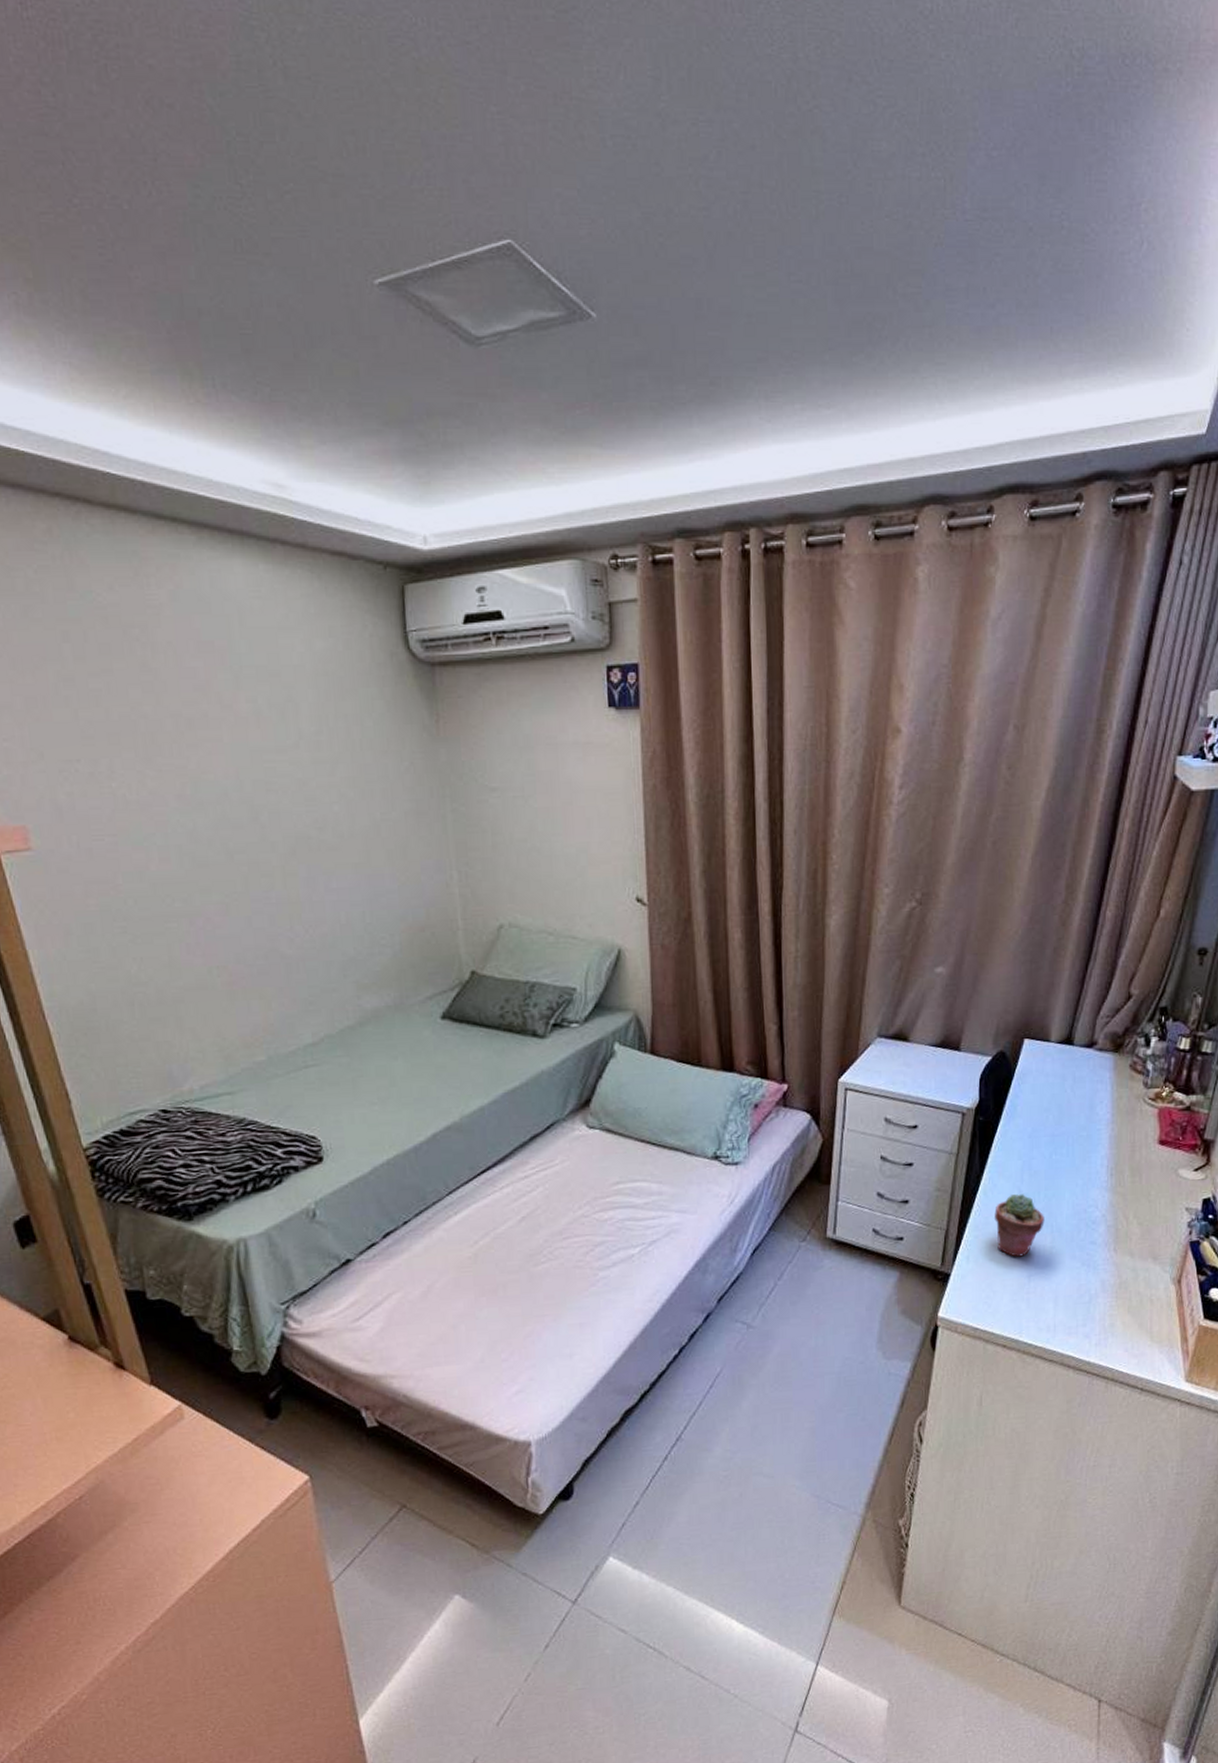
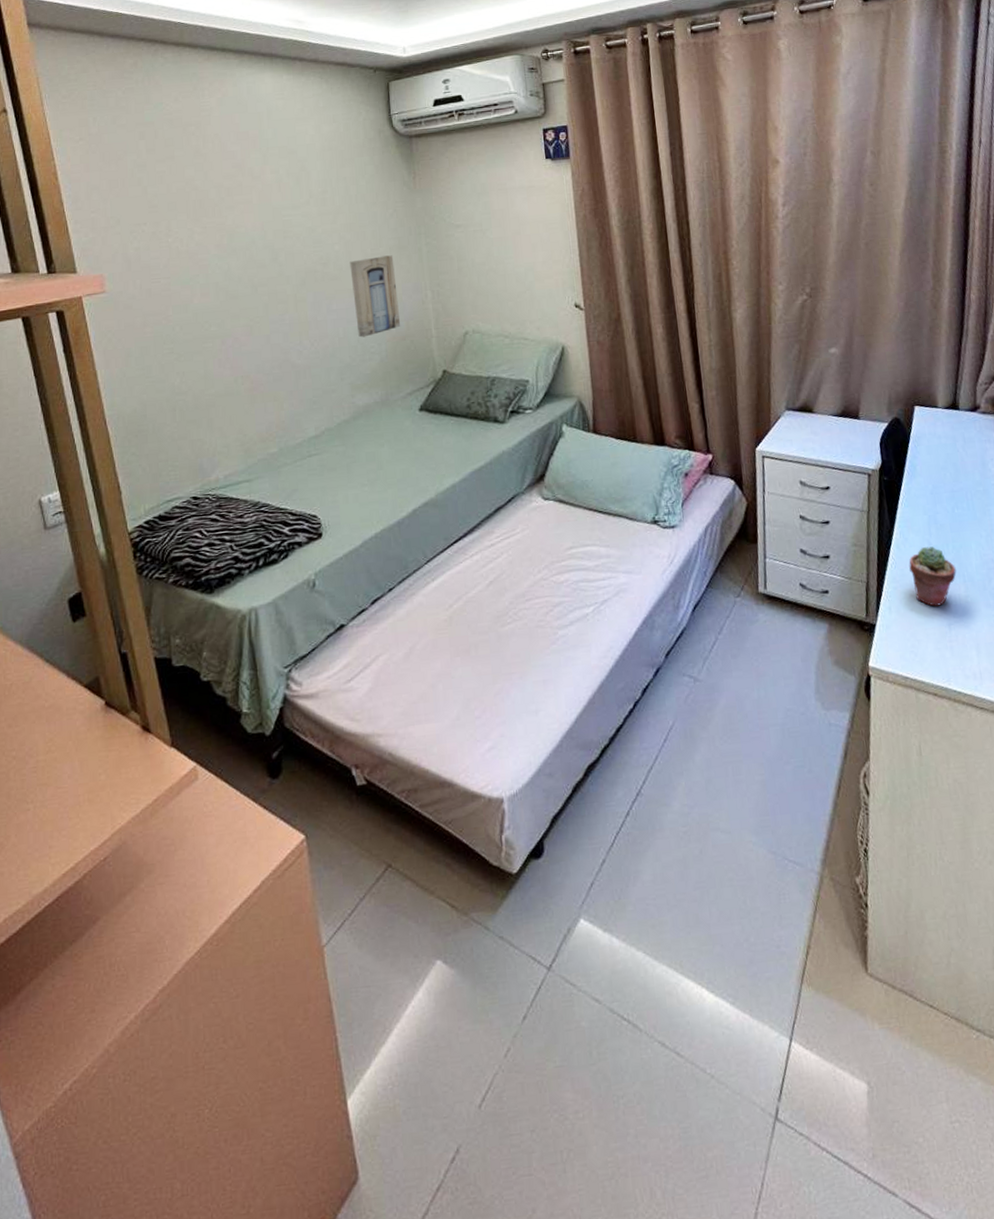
wall art: none [353,822,419,926] -> present [350,255,401,338]

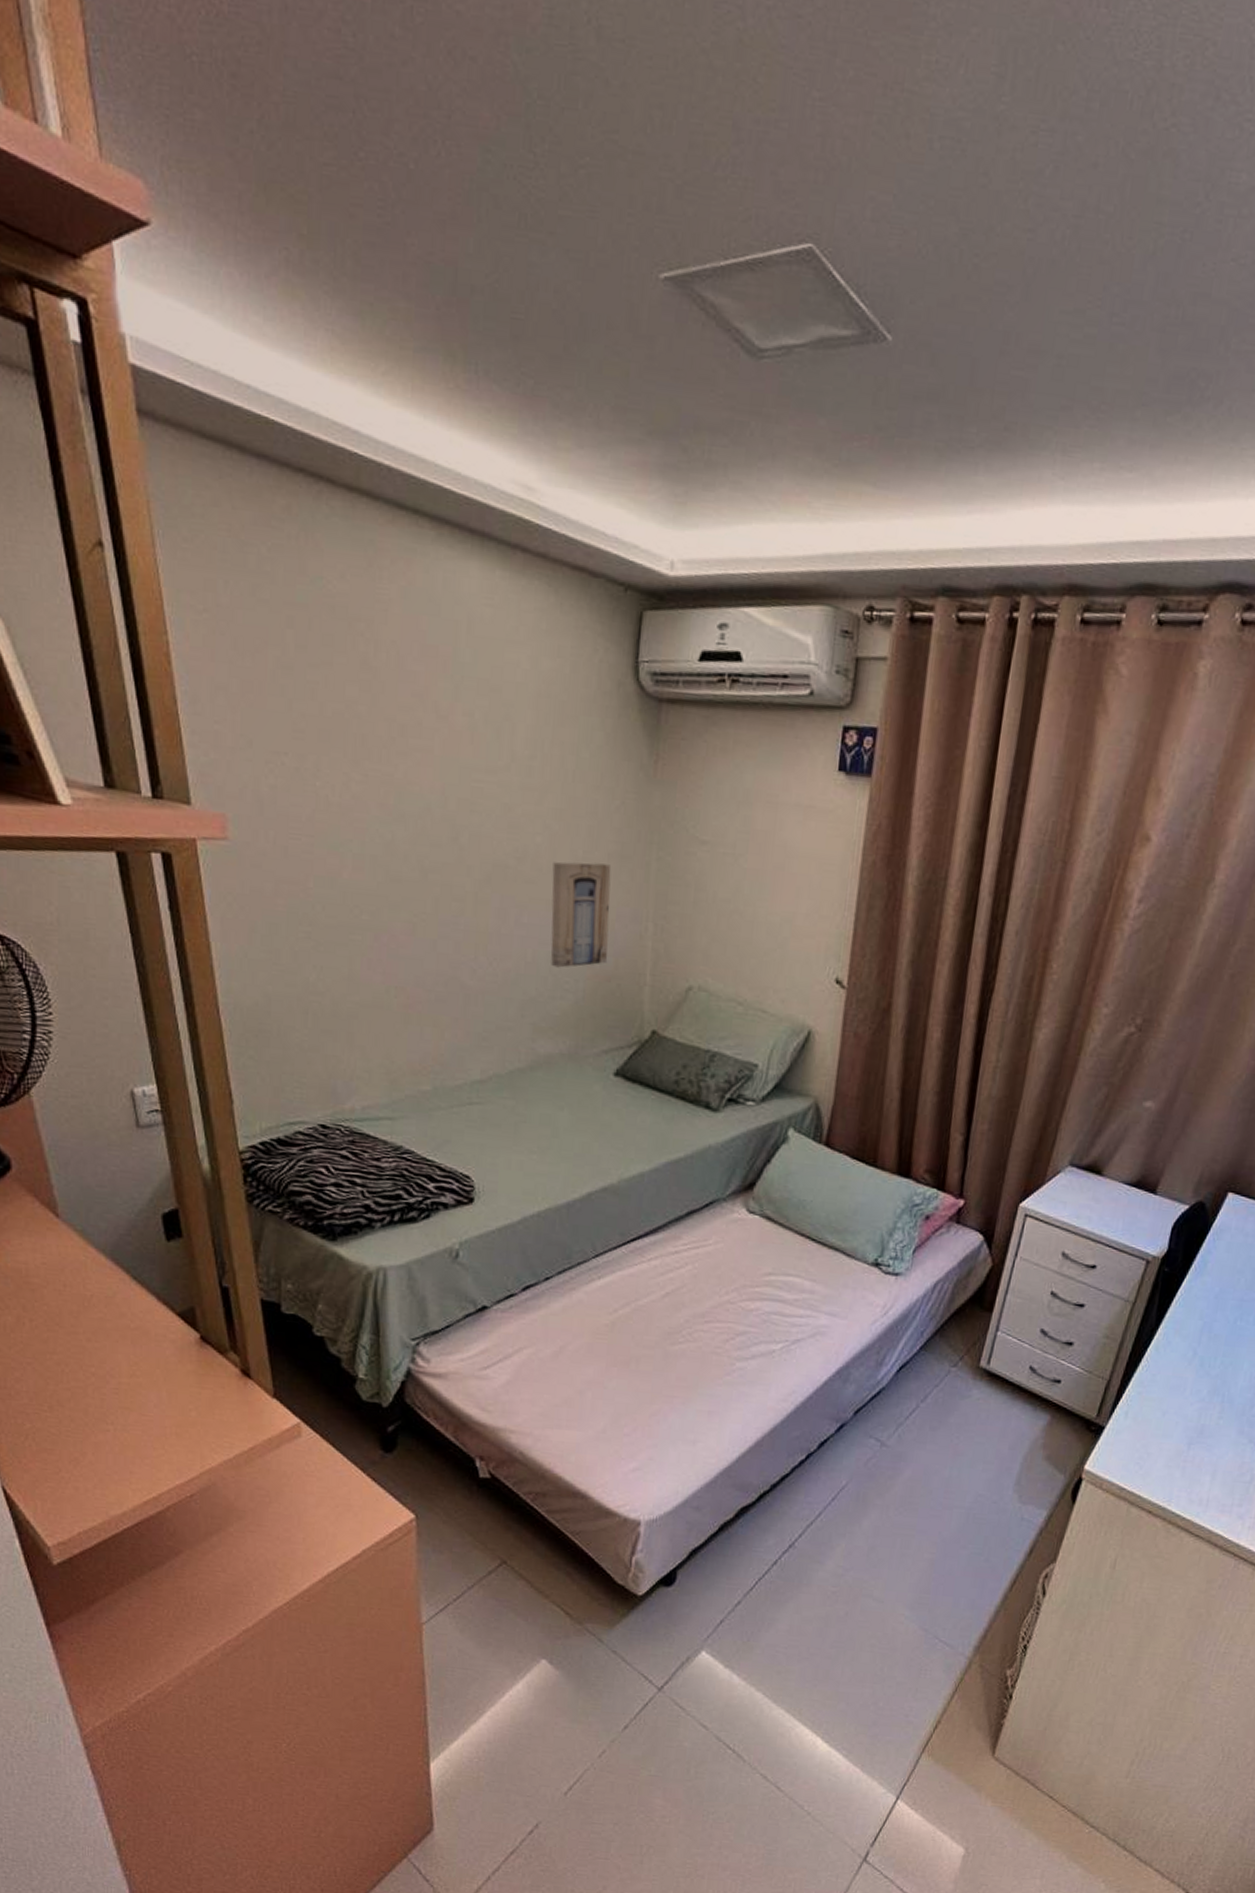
potted succulent: present [909,546,957,607] -> none [1160,1355,1217,1422]

